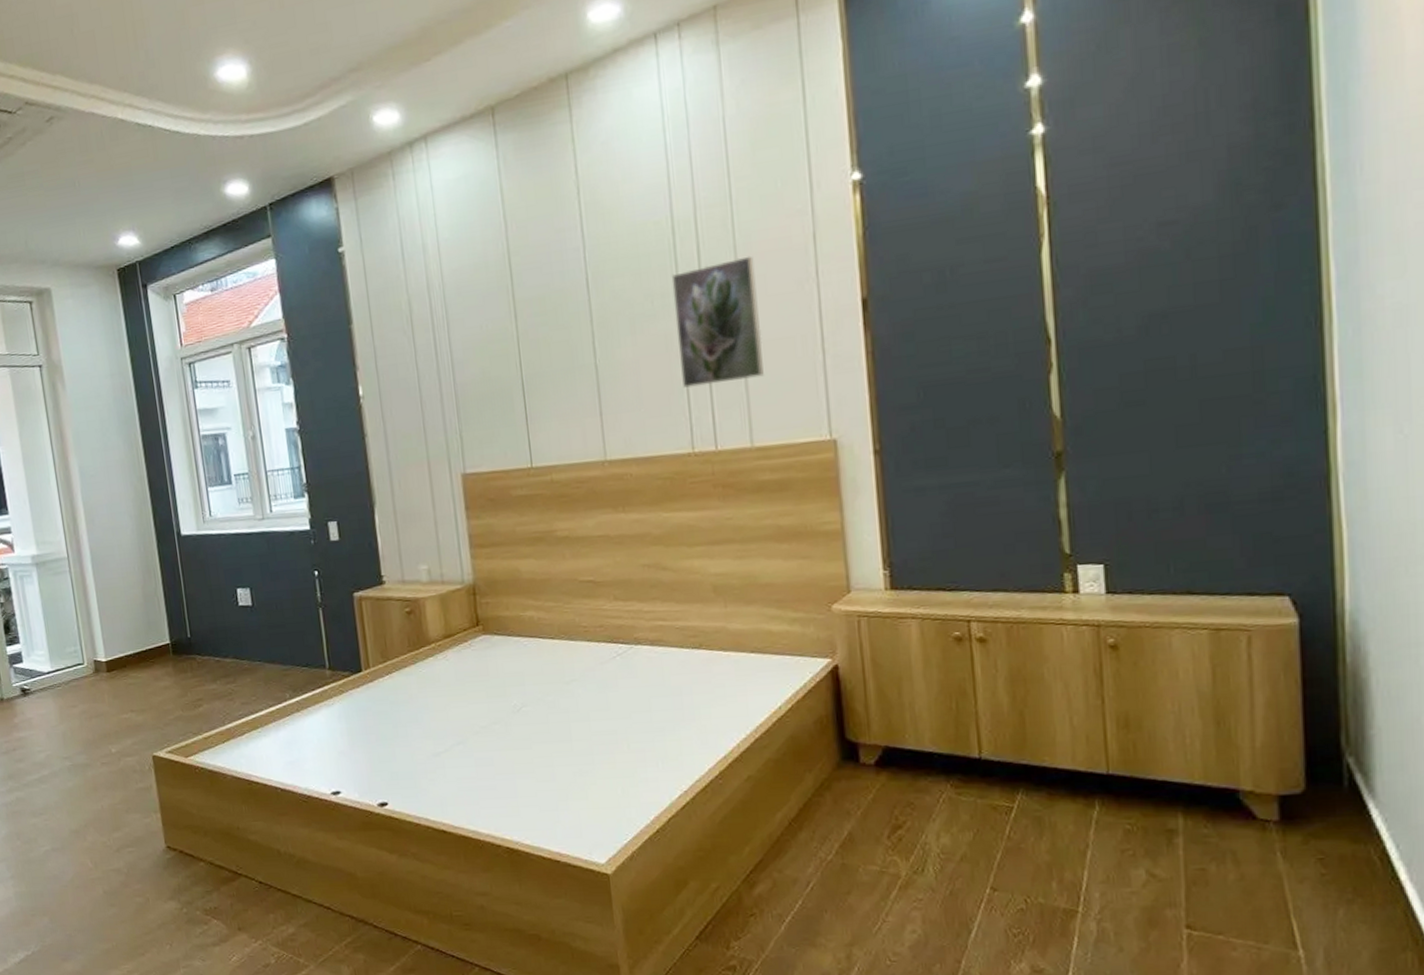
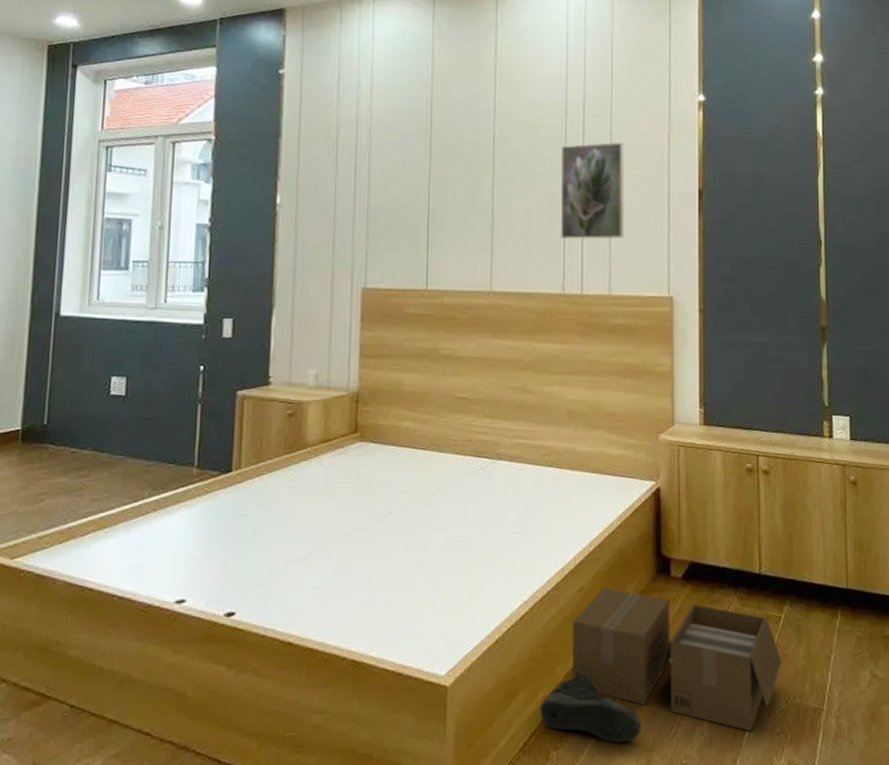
sneaker: none [714,865,837,936] -> present [540,673,642,743]
cardboard box: none [742,776,1017,932] -> present [571,588,782,732]

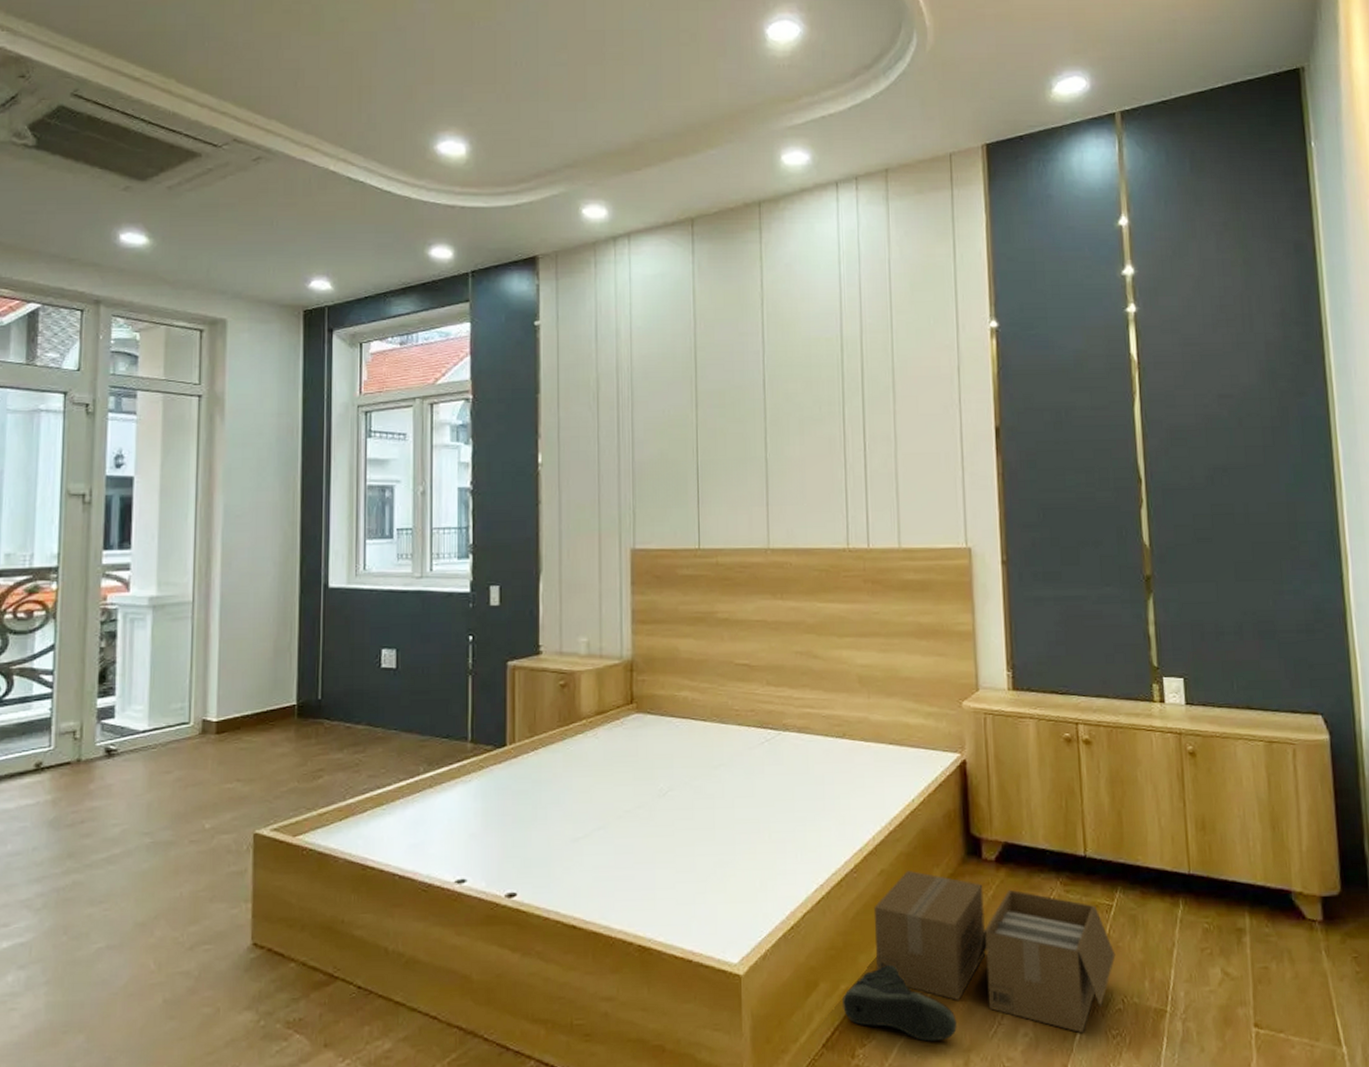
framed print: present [560,142,625,239] -> none [838,378,912,488]

